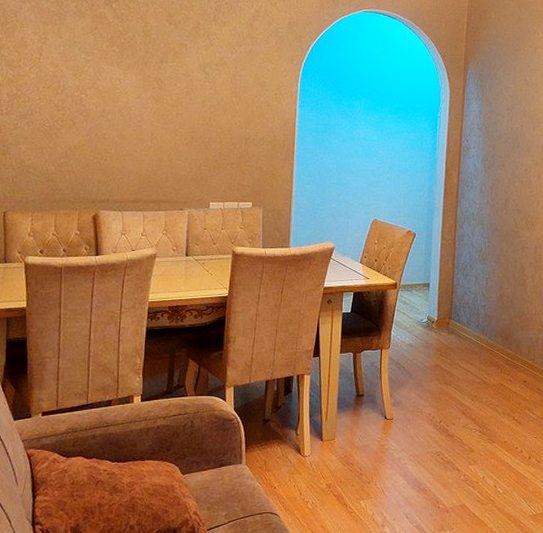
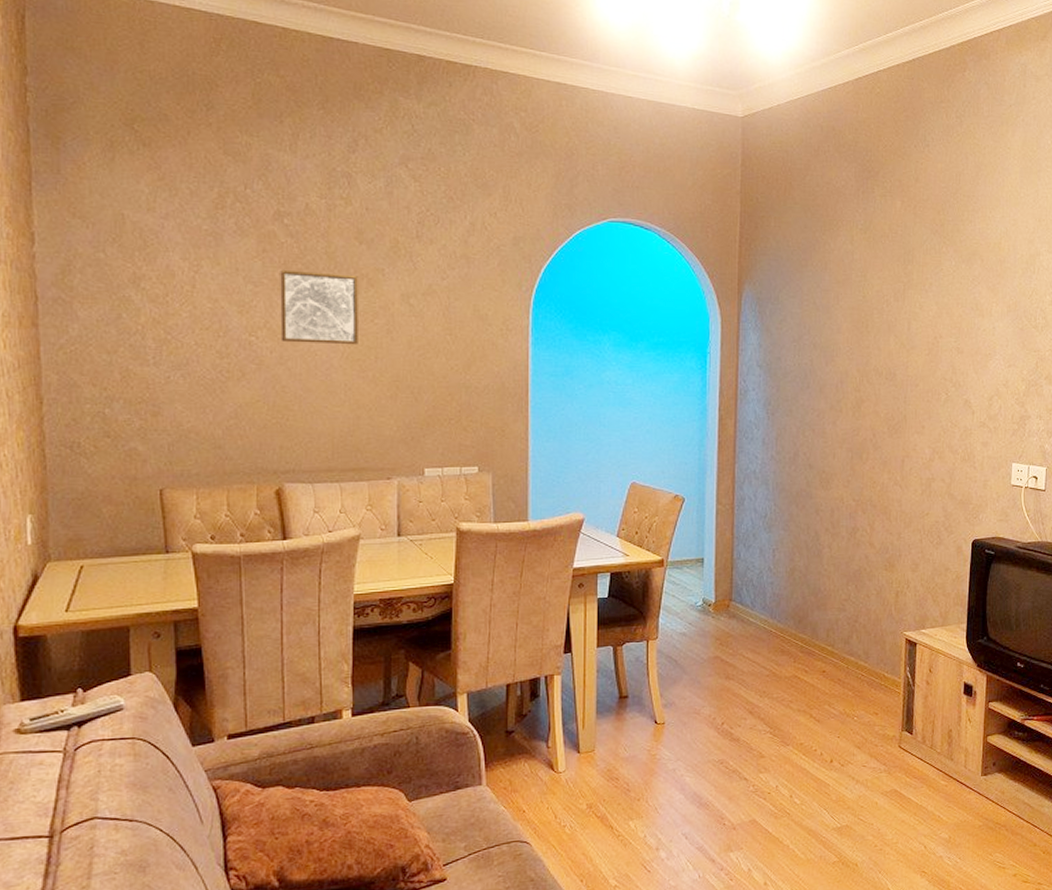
wall art: none [104,43,167,103] -> present [280,269,358,345]

